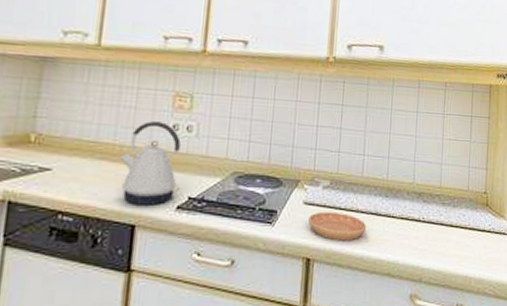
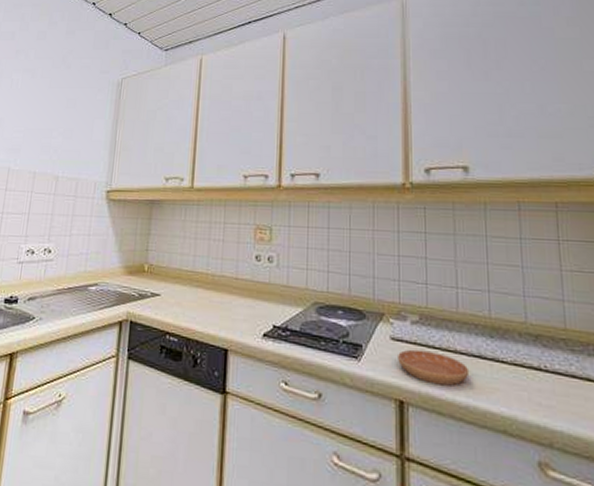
kettle: present [120,121,181,205] -> none [213,253,264,332]

